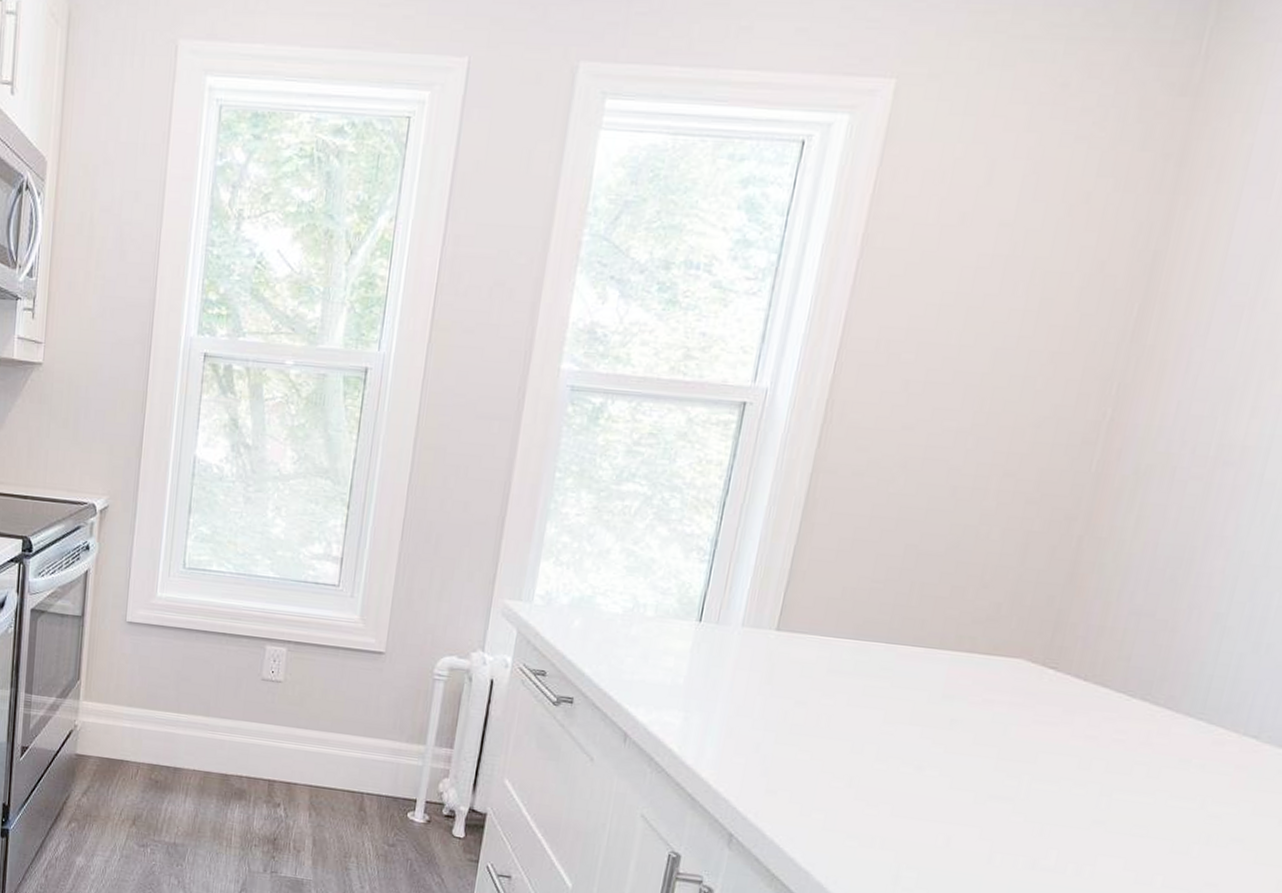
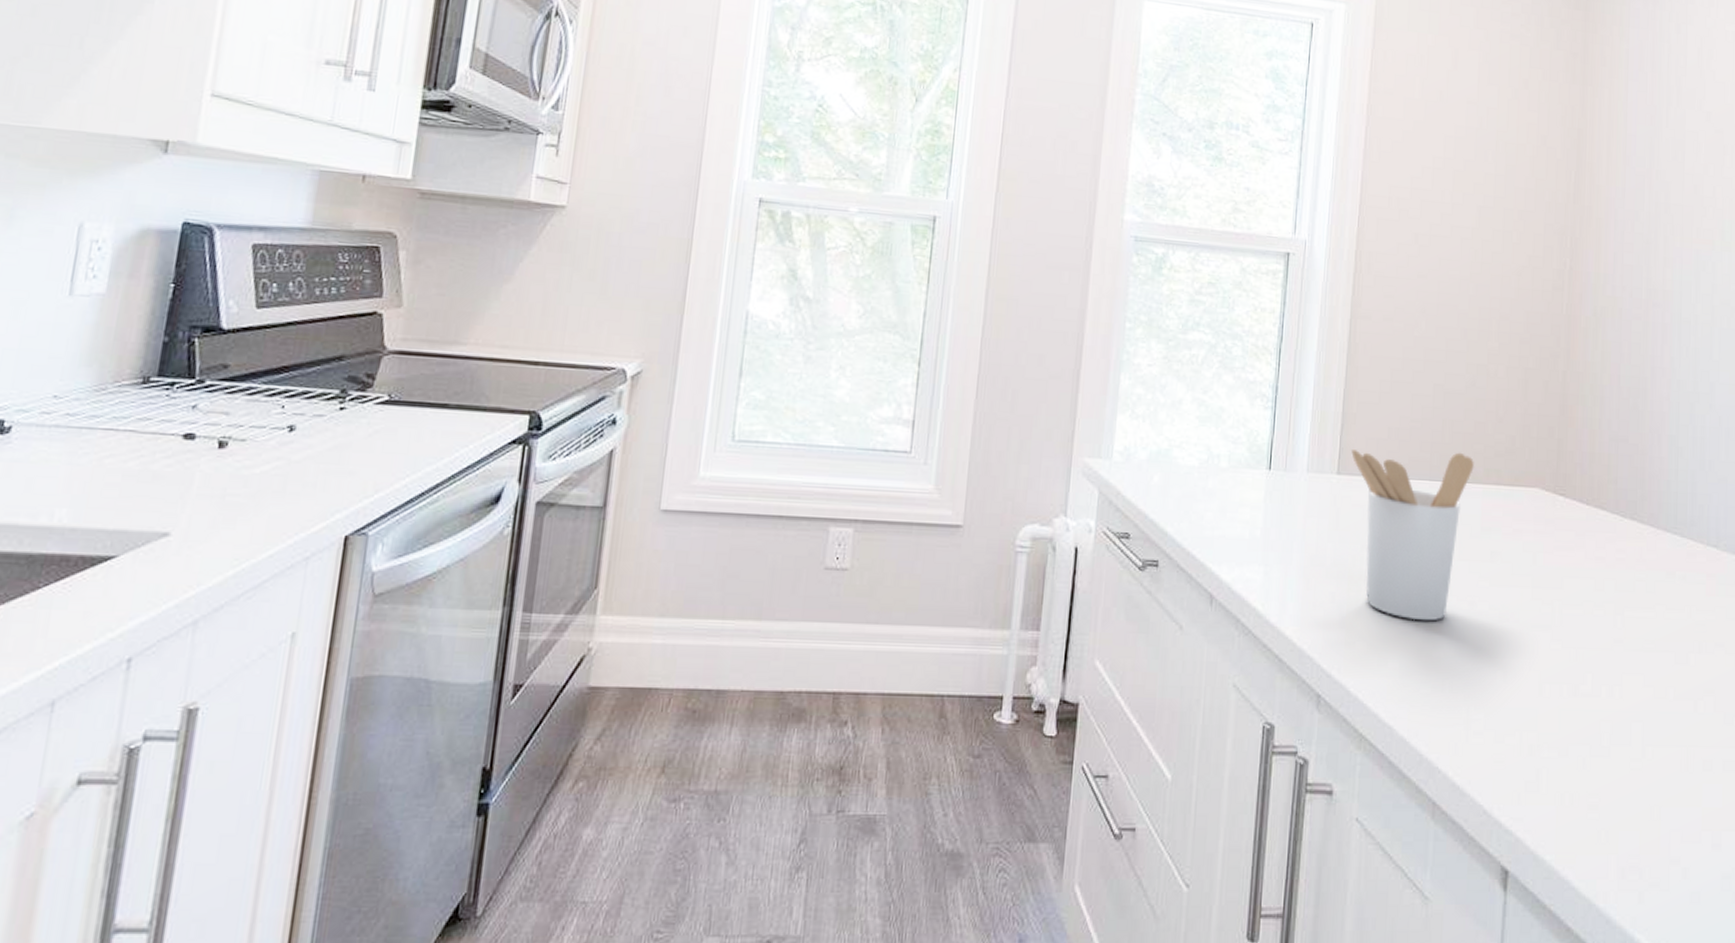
utensil holder: none [794,606,945,780] -> present [1351,448,1474,621]

